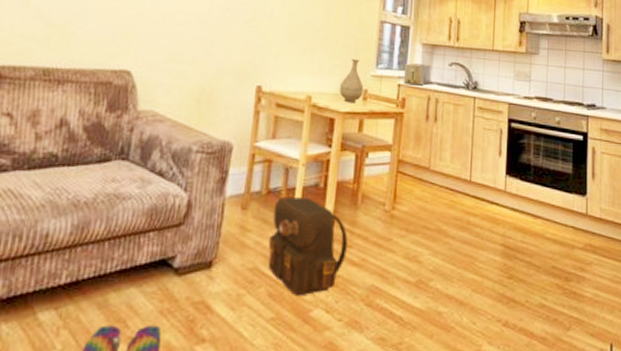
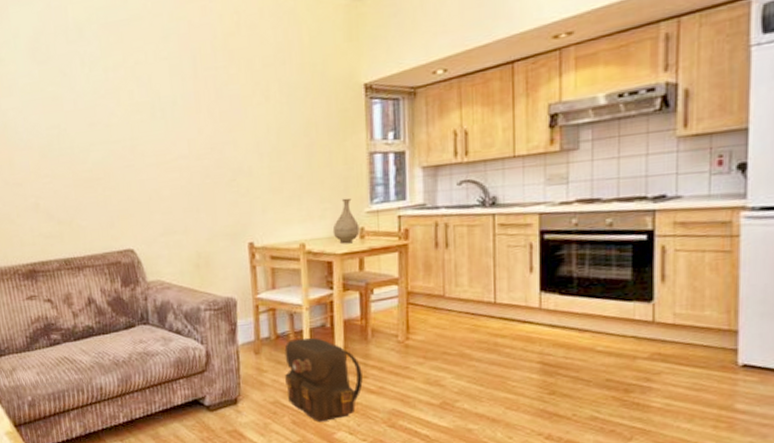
toaster: present [404,63,431,86] -> none [404,188,436,215]

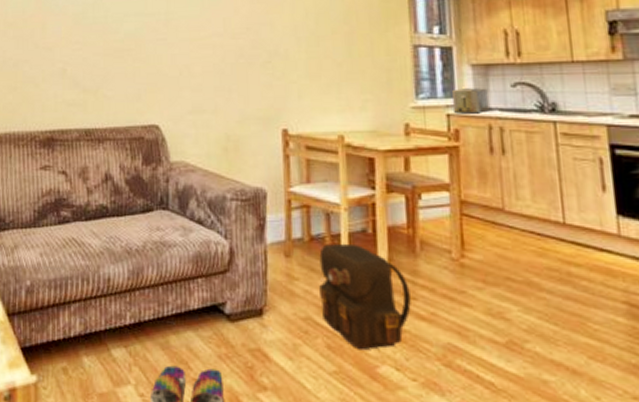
vase: present [332,198,360,244] -> none [374,90,405,140]
toaster: none [404,188,436,215] -> present [452,88,489,114]

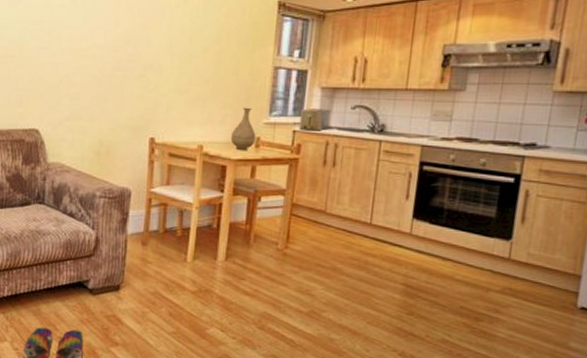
backpack: present [319,244,411,349] -> none [167,235,241,316]
vase: none [374,90,405,140] -> present [230,107,256,151]

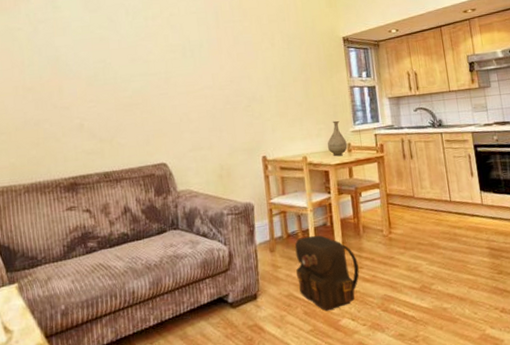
backpack: none [167,235,241,316] -> present [295,235,359,310]
toaster: present [300,108,331,131] -> none [377,113,401,133]

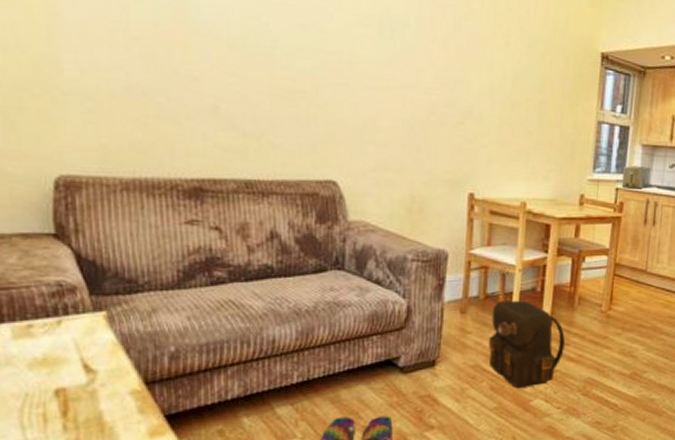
vase: present [327,120,348,157] -> none [554,162,580,209]
toaster: none [377,113,401,133] -> present [622,165,651,189]

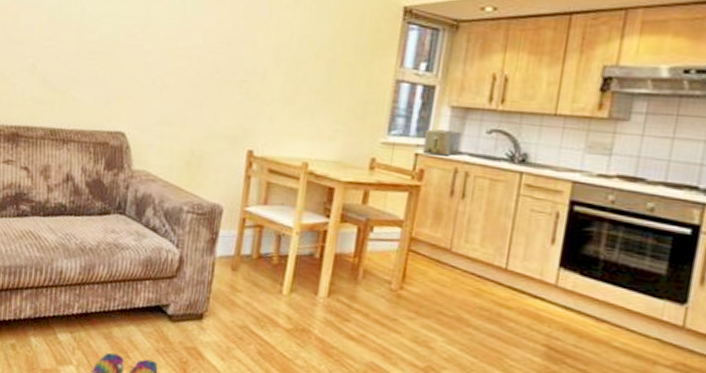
backpack: present [489,301,565,388] -> none [258,263,345,360]

